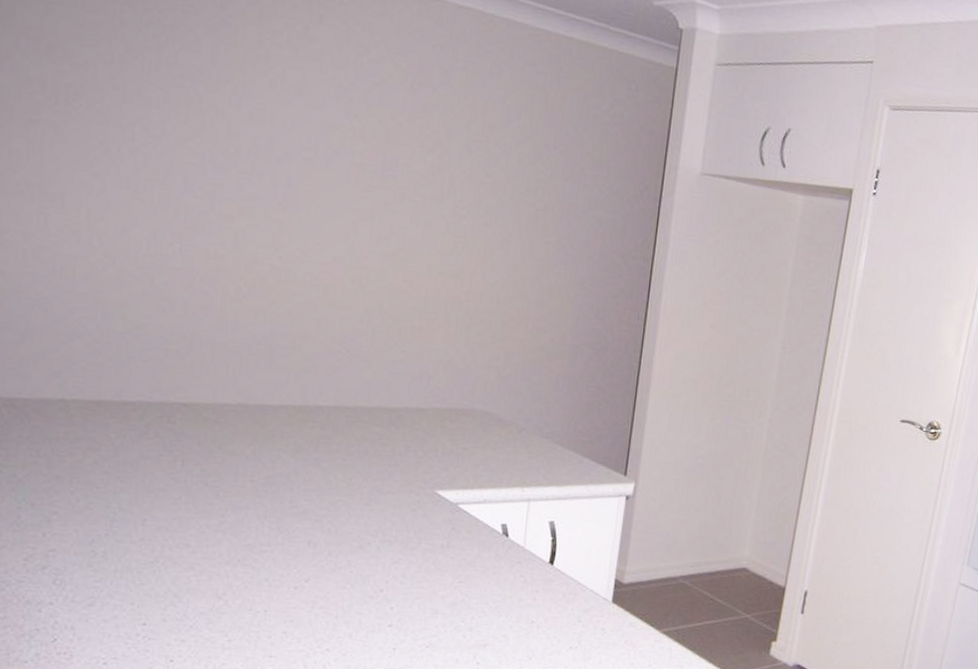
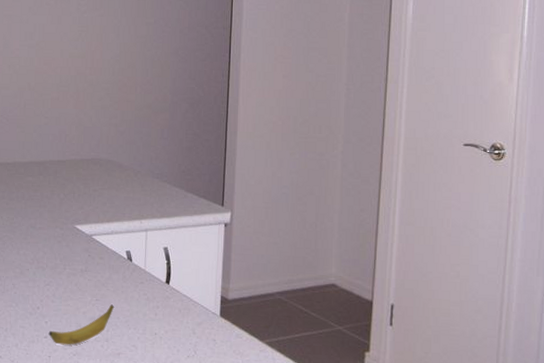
banana: none [394,587,483,635] -> present [48,304,115,345]

